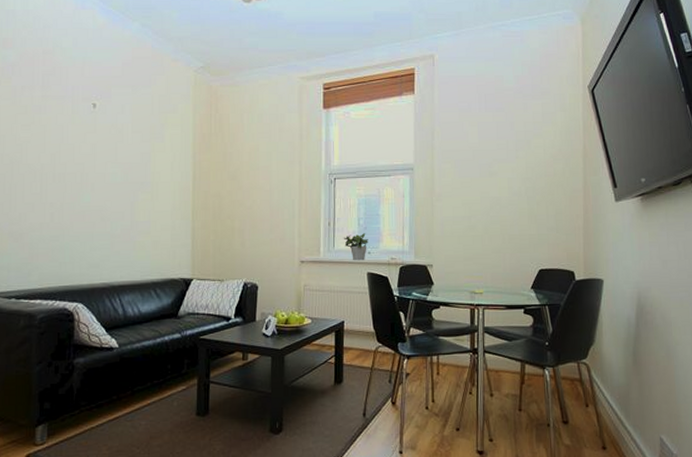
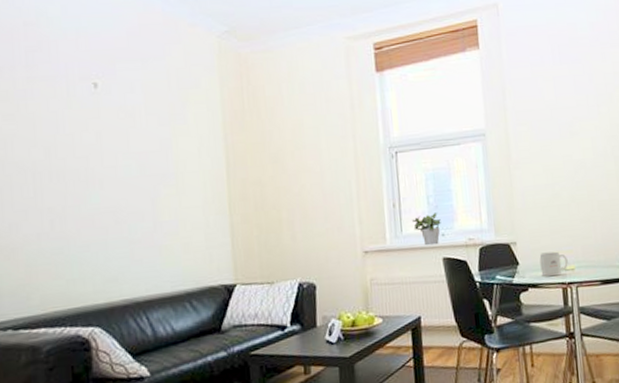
mug: none [452,276,477,298] -> present [539,251,568,277]

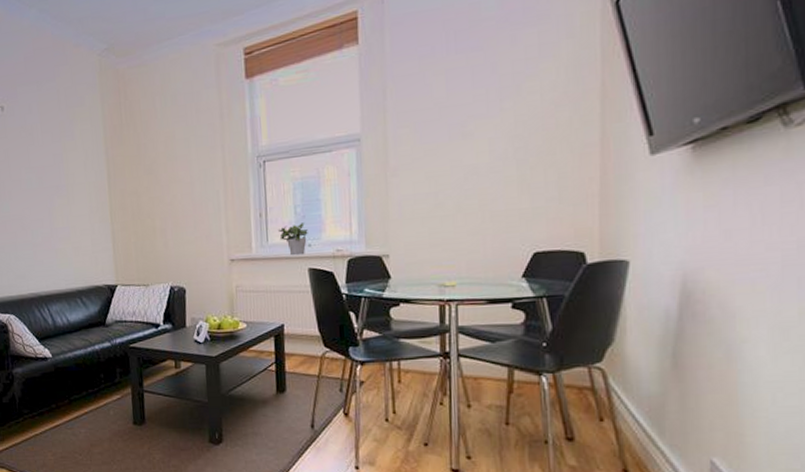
mug: present [539,251,568,277] -> none [415,266,448,293]

